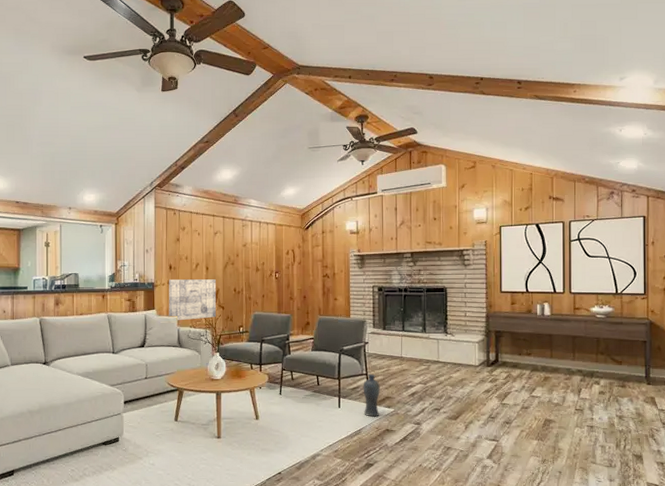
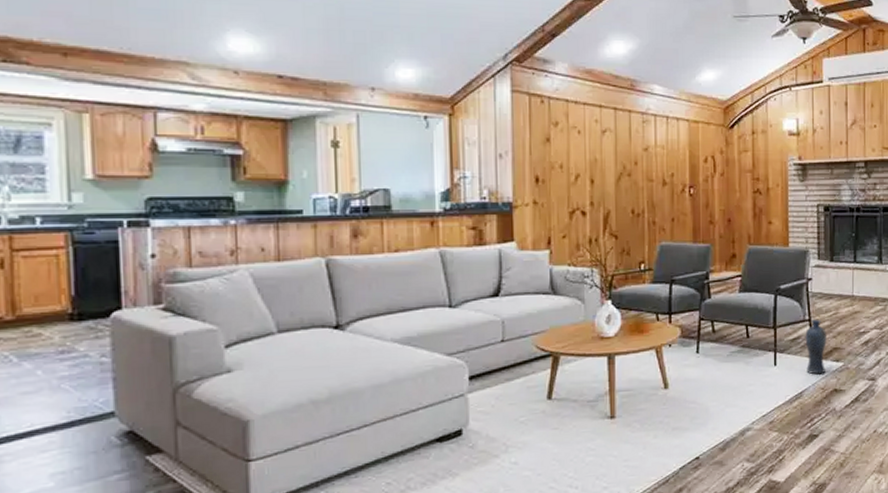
wall art: present [168,279,216,321] -> none [534,197,606,257]

